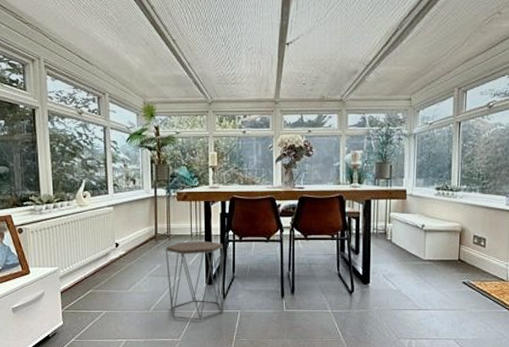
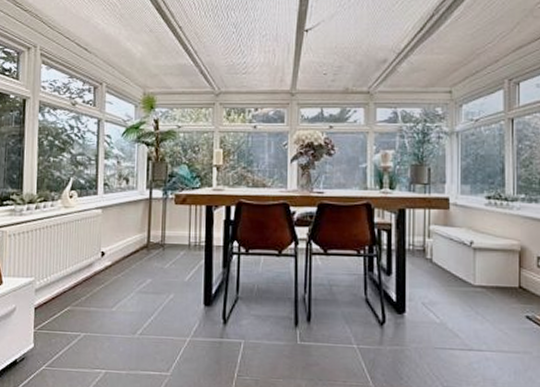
side table: present [165,241,224,320] -> none [157,252,226,350]

